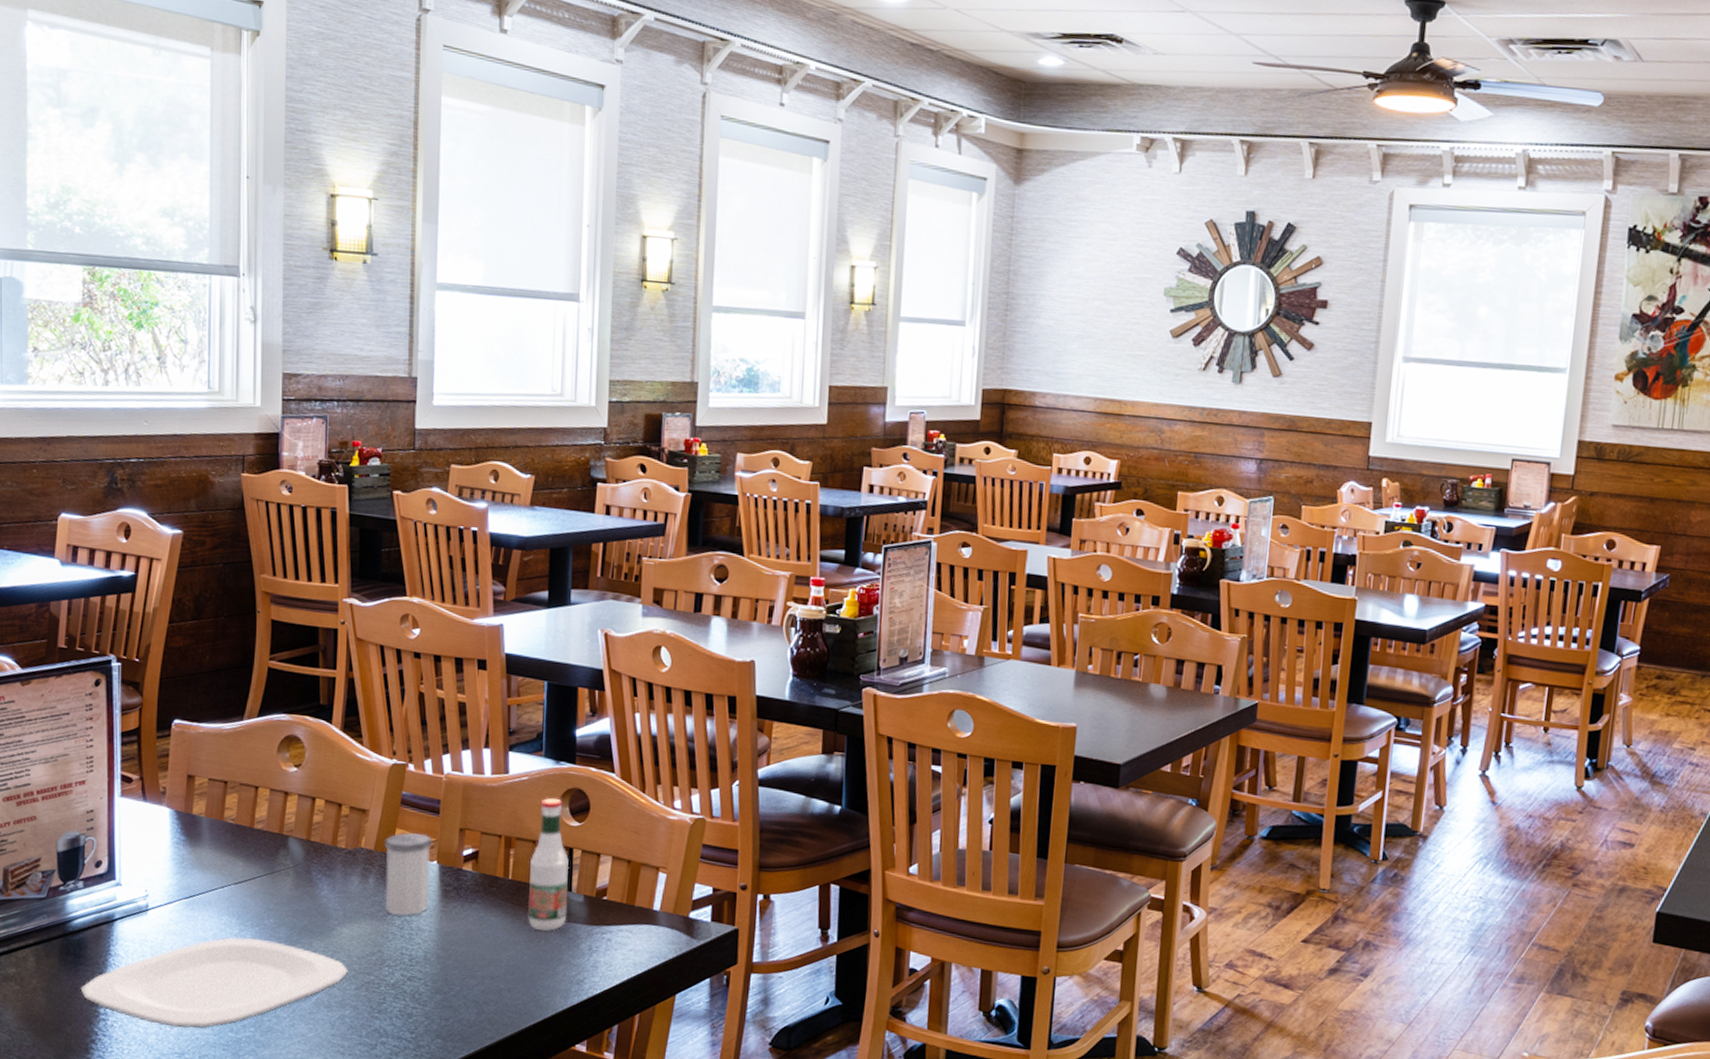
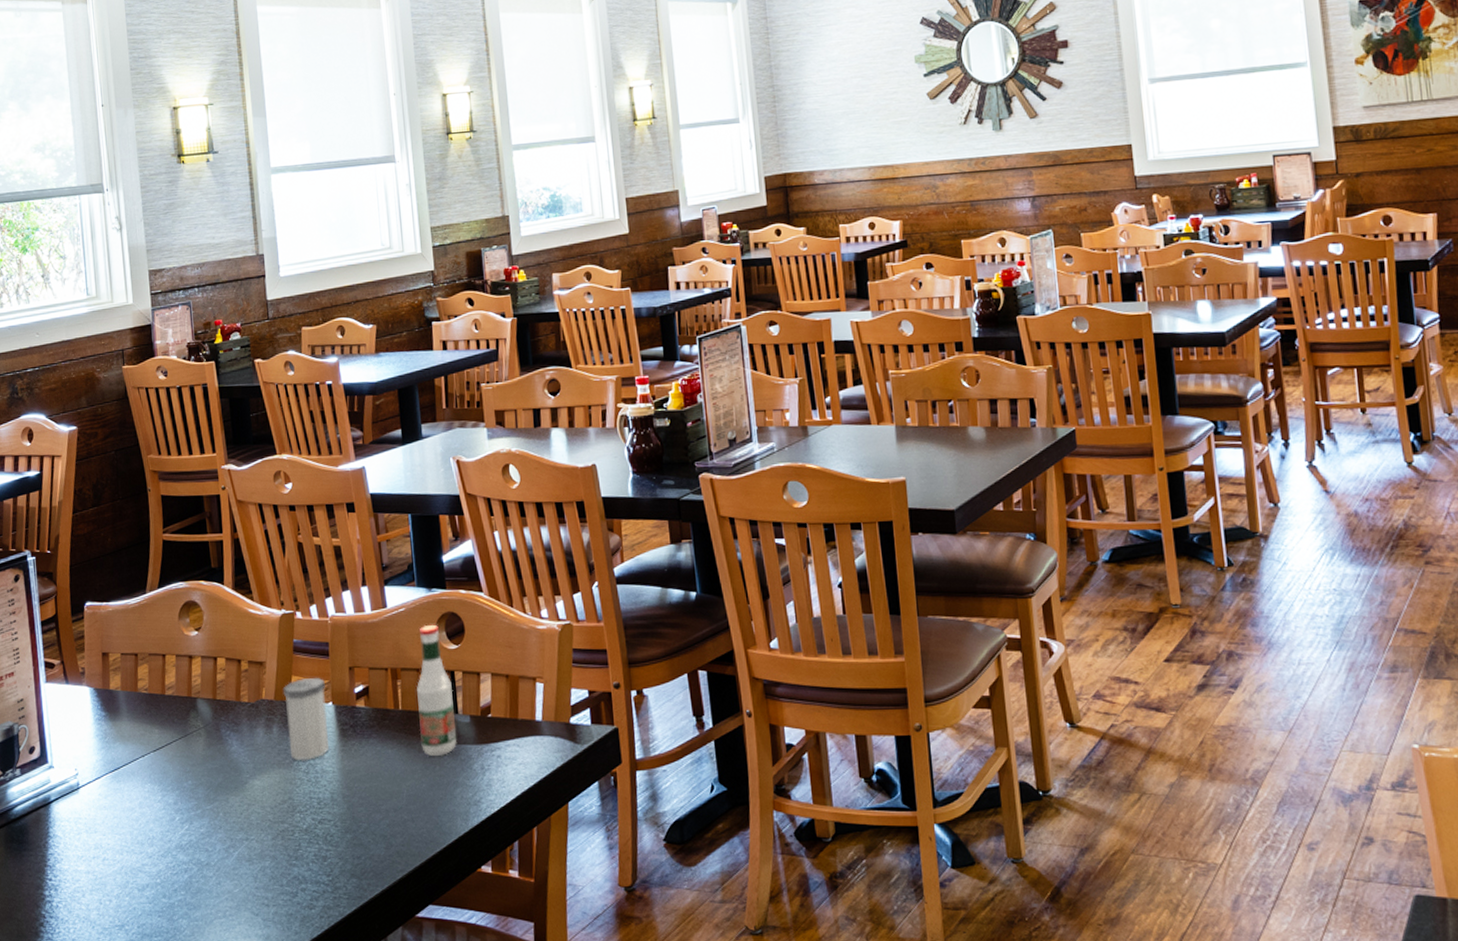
plate: present [80,937,348,1029] -> none [26,801,264,900]

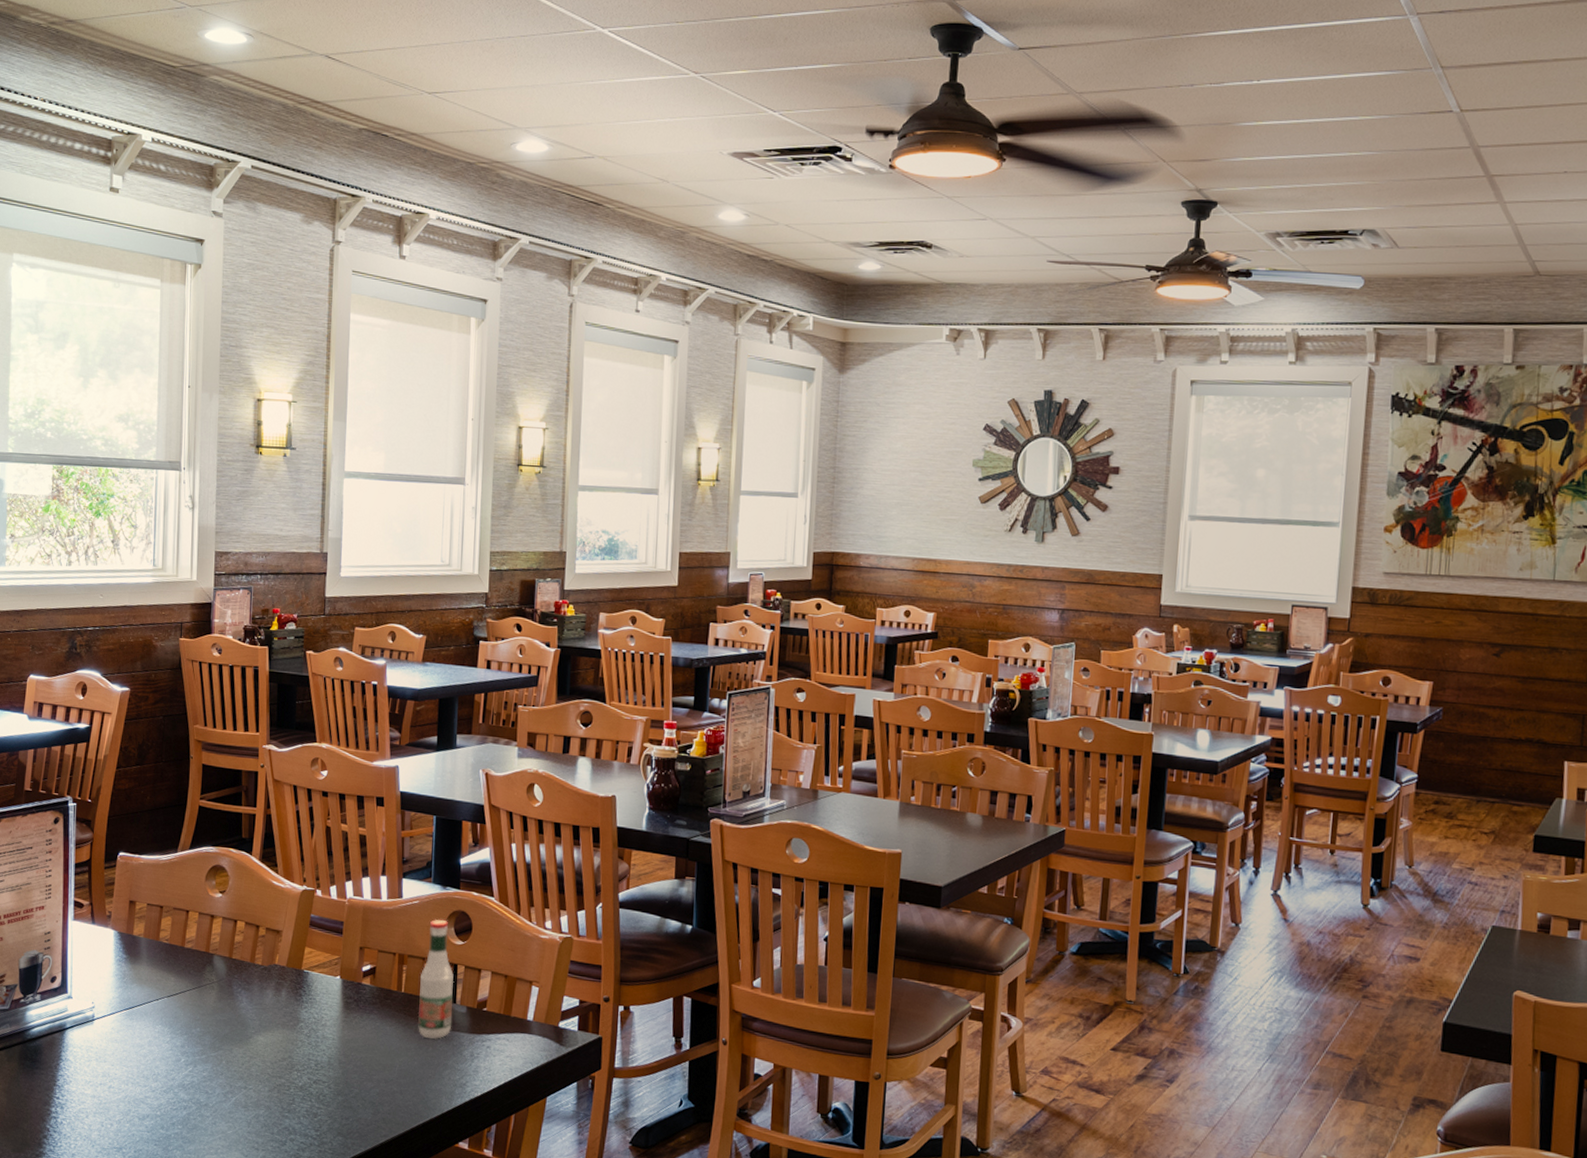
salt shaker: present [283,677,329,761] -> none [295,951,336,1026]

